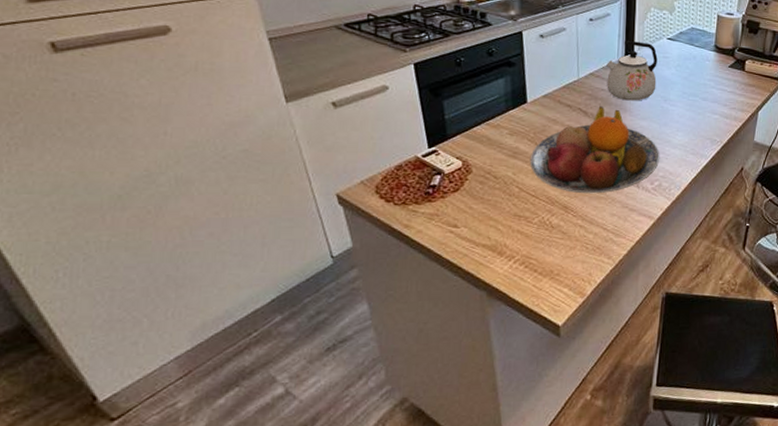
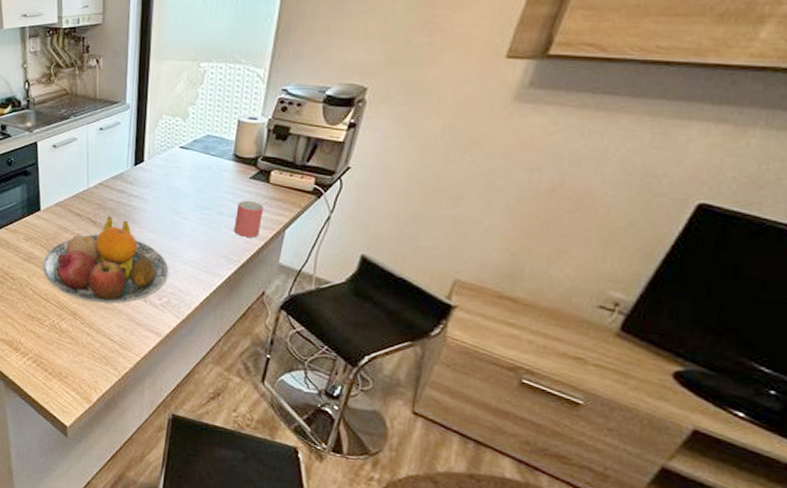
kettle: present [606,40,658,101] -> none [115,149,169,213]
mug: none [716,86,741,120] -> present [233,200,264,238]

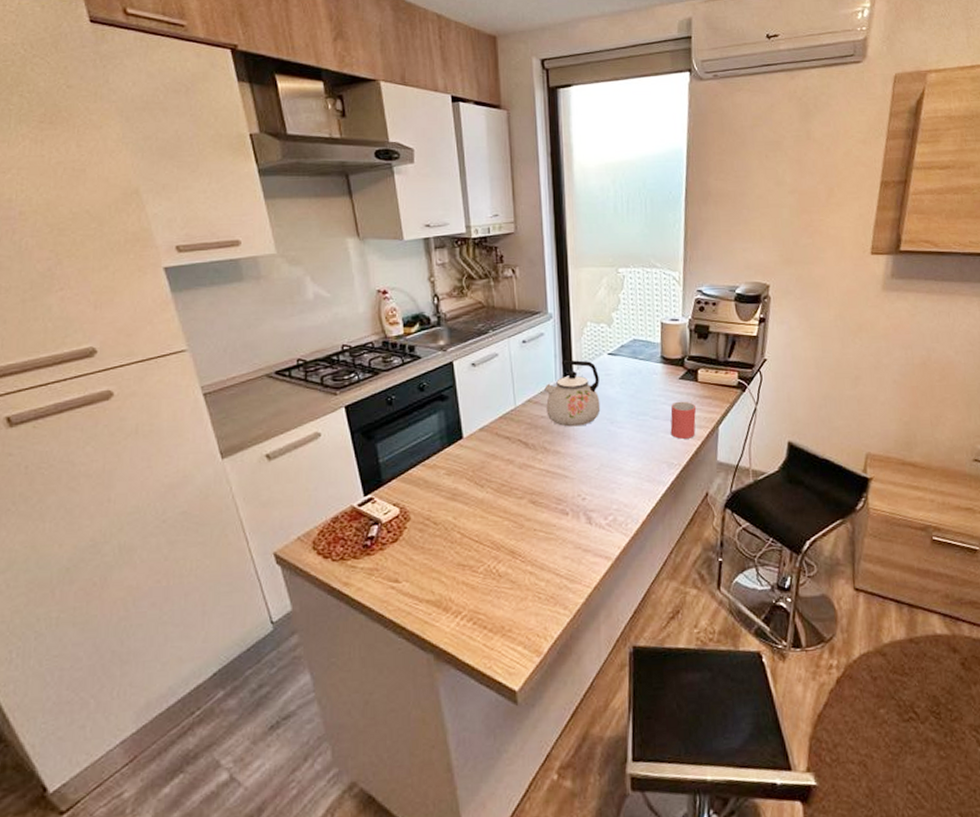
fruit bowl: present [42,216,170,304] -> none [470,435,612,536]
kettle: none [115,149,169,213] -> present [544,359,601,427]

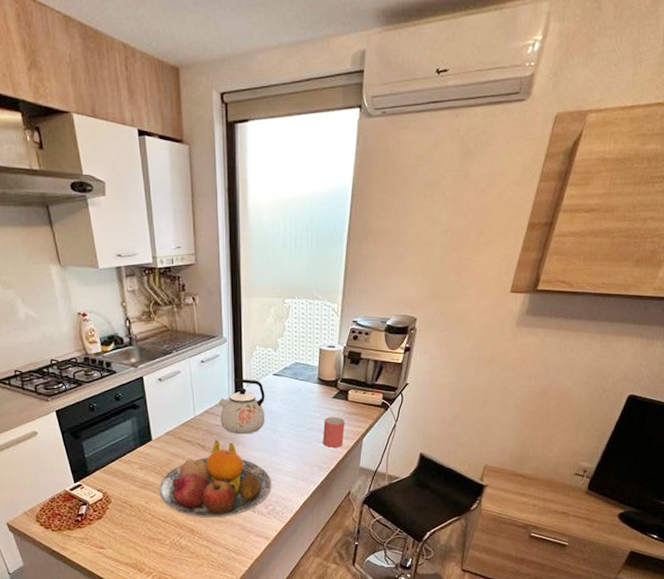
fruit bowl: none [470,435,612,536] -> present [158,440,273,519]

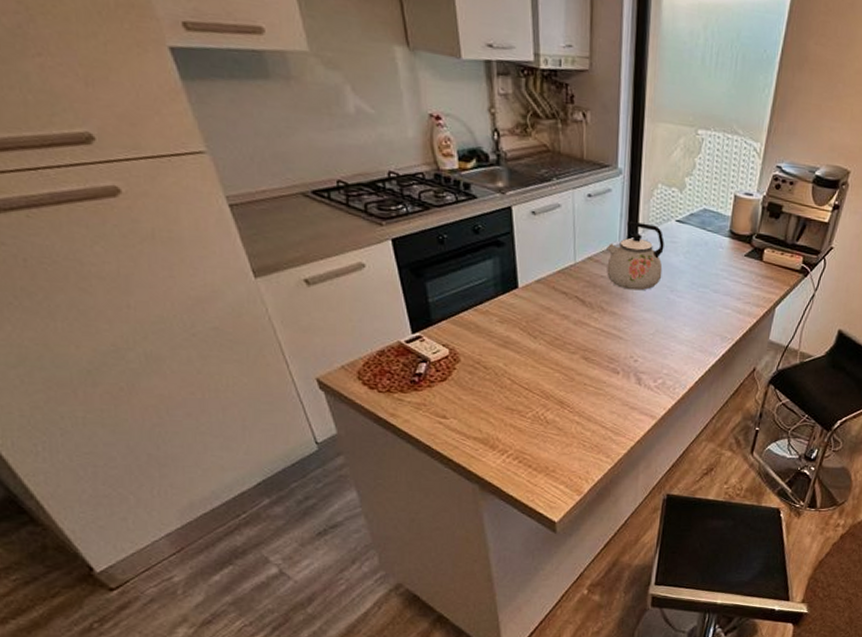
fruit bowl: present [158,440,273,519] -> none [522,294,665,390]
mug: present [322,416,346,448] -> none [728,278,757,316]

